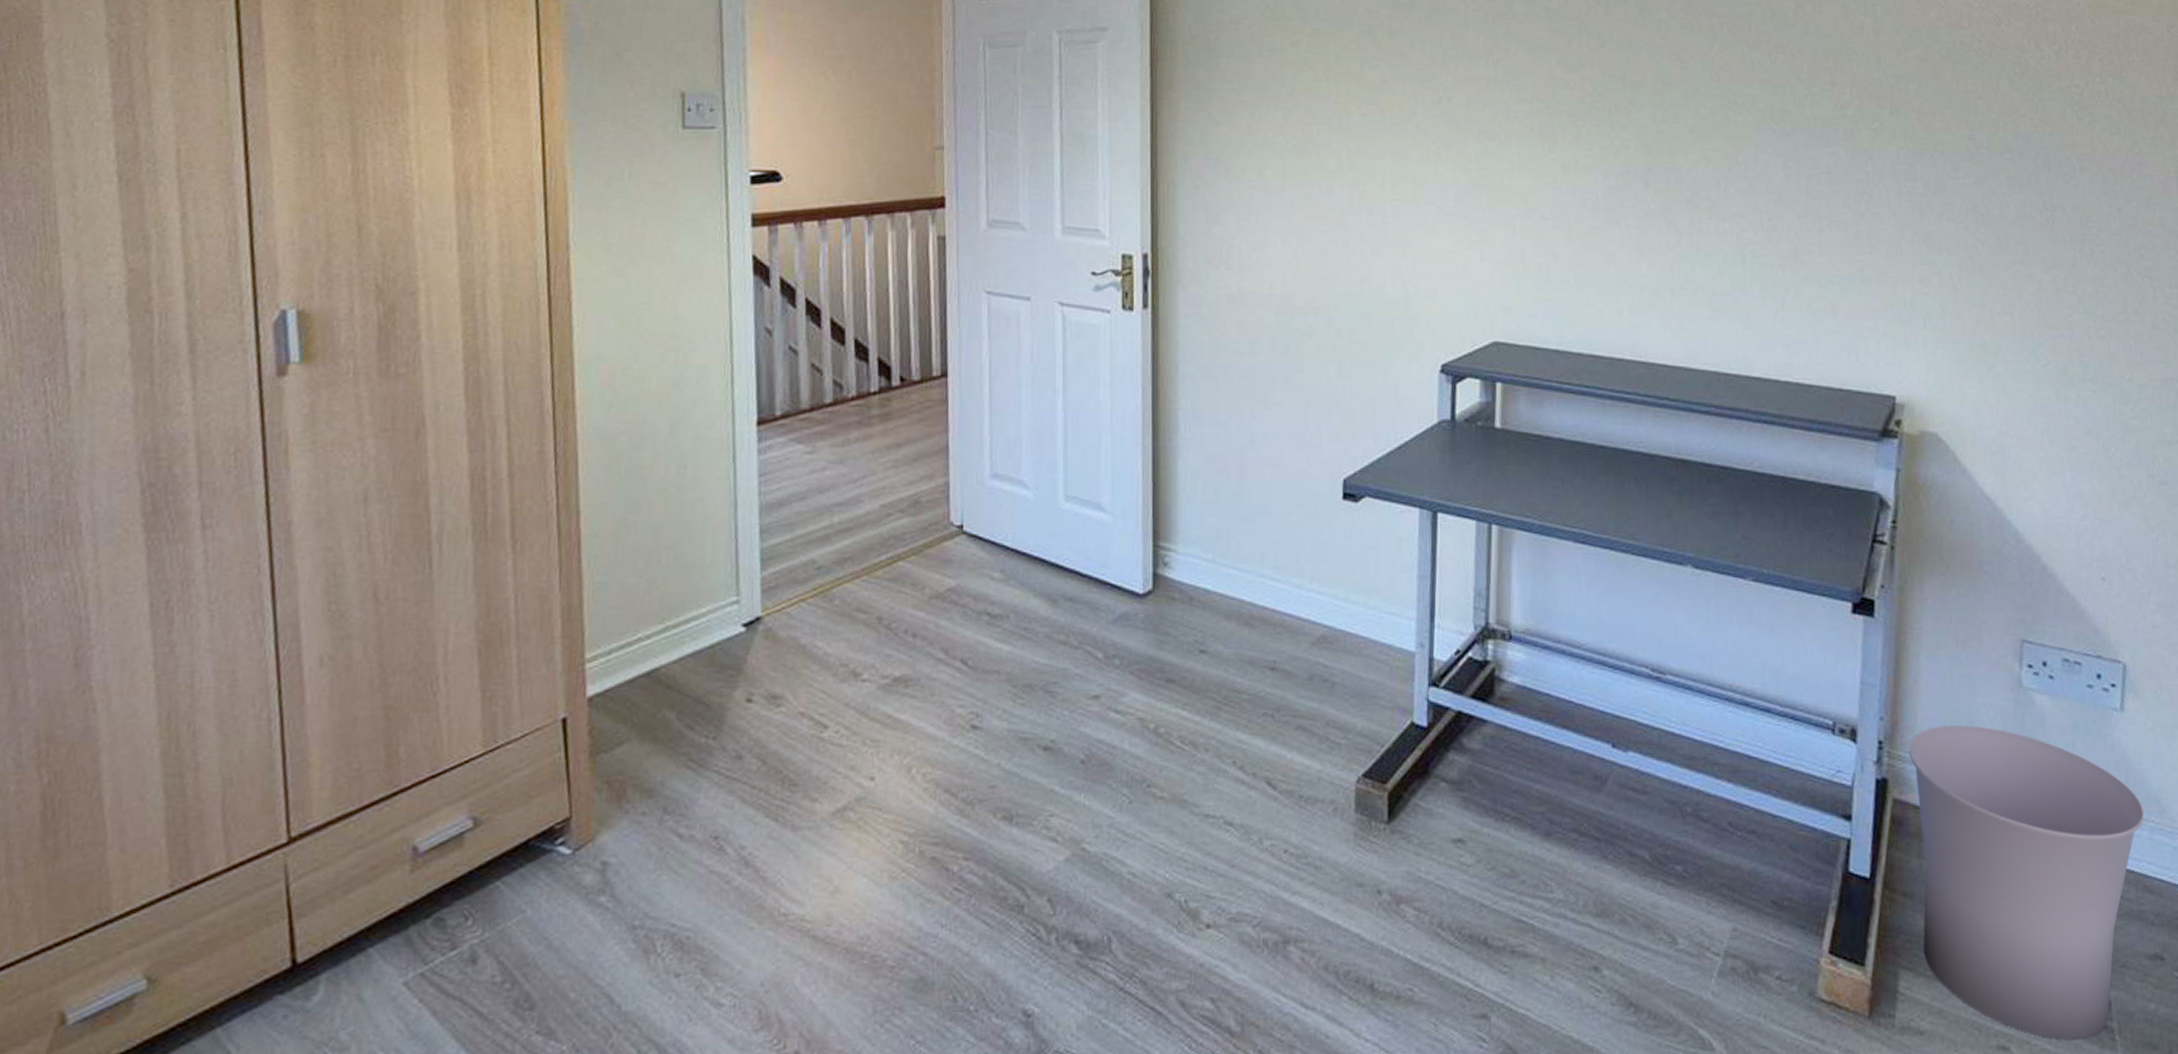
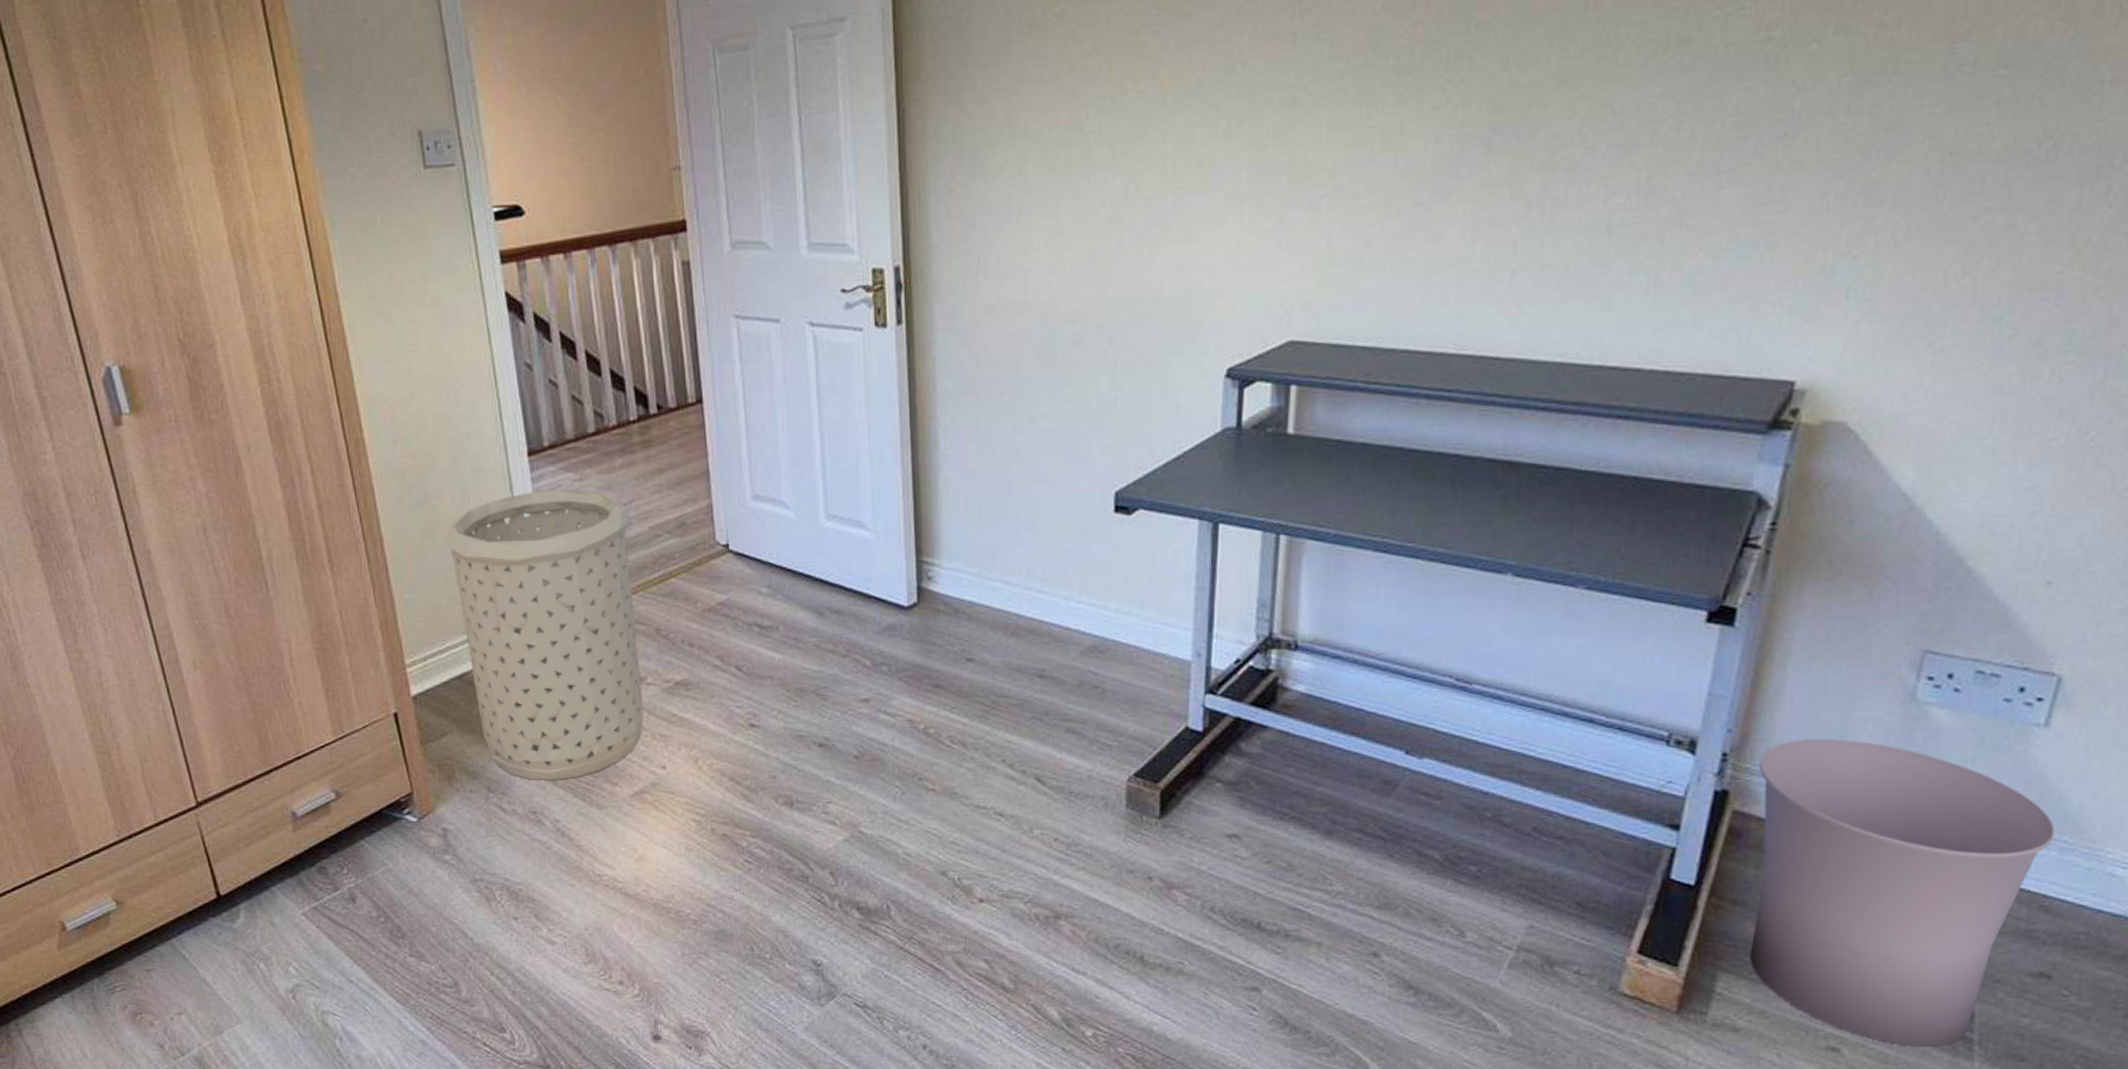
laundry basket: none [651,462,860,798] -> present [444,489,645,781]

